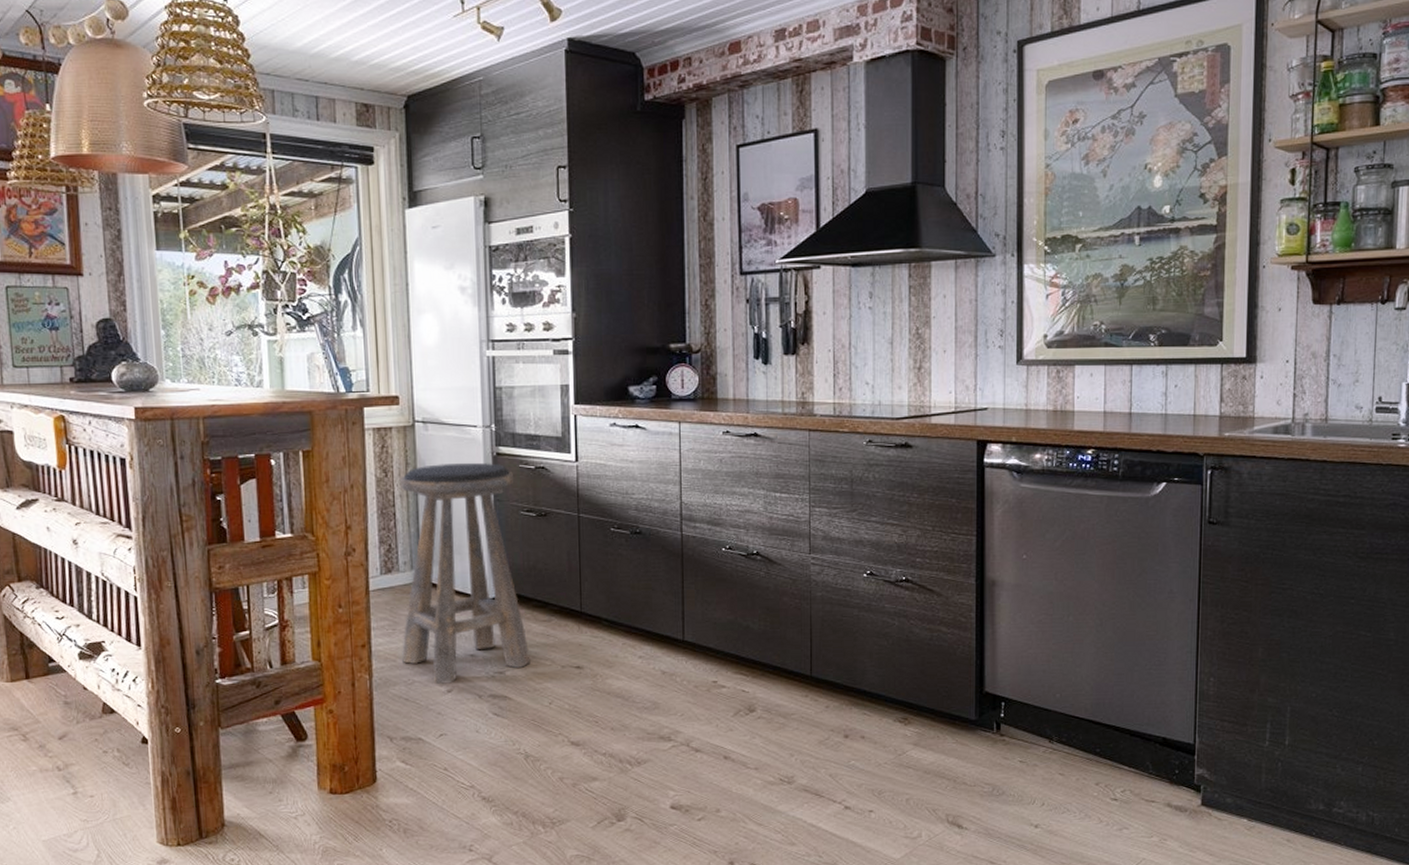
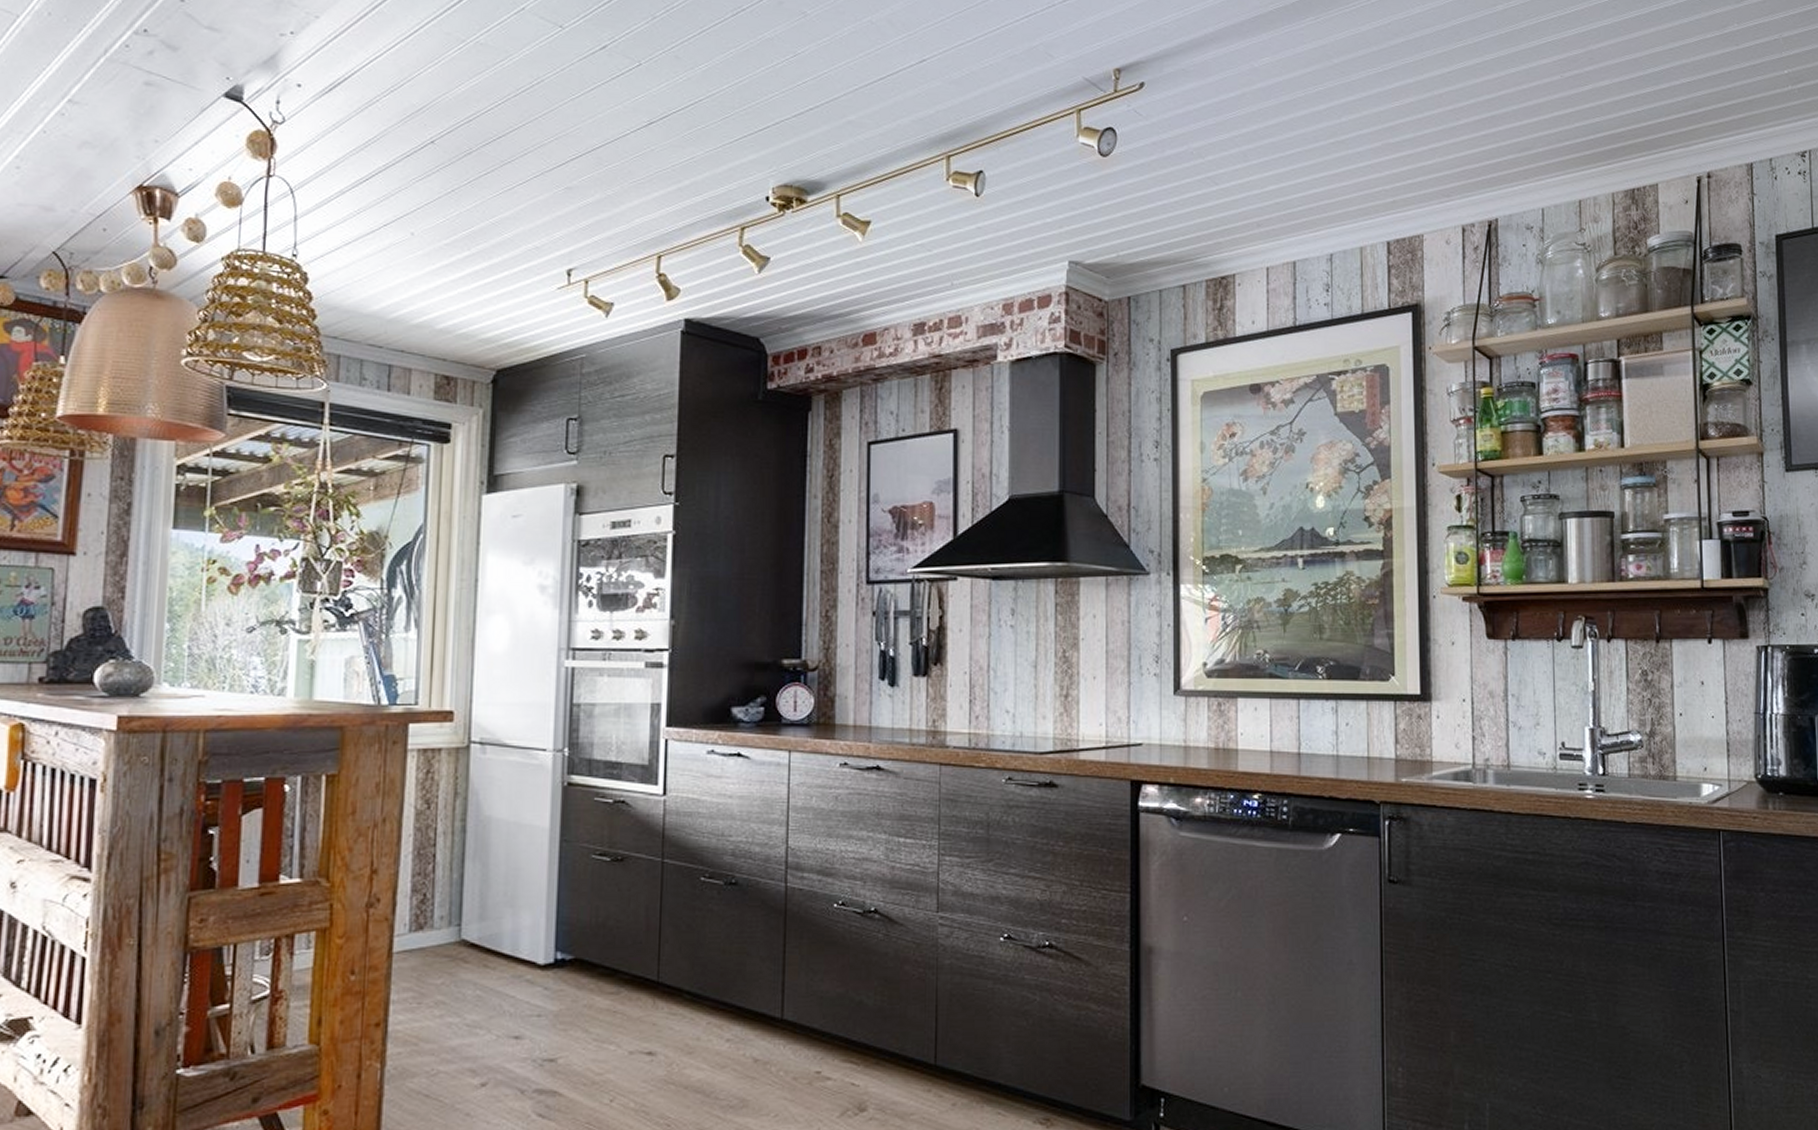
stool: present [400,462,531,684] -> none [425,793,590,1075]

